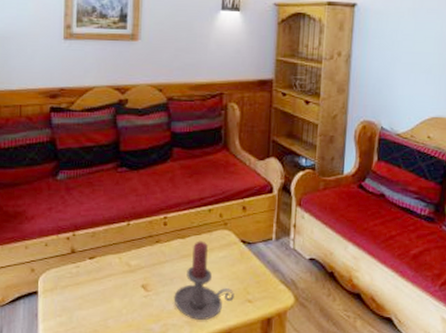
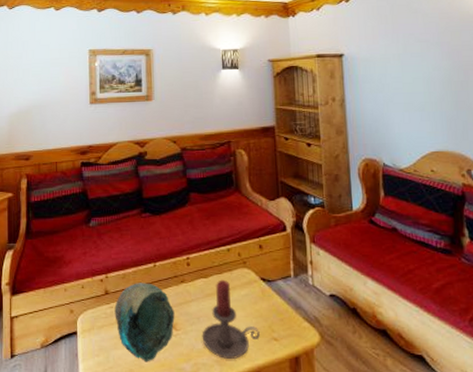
decorative bowl: none [81,242,147,323] -> present [114,283,175,362]

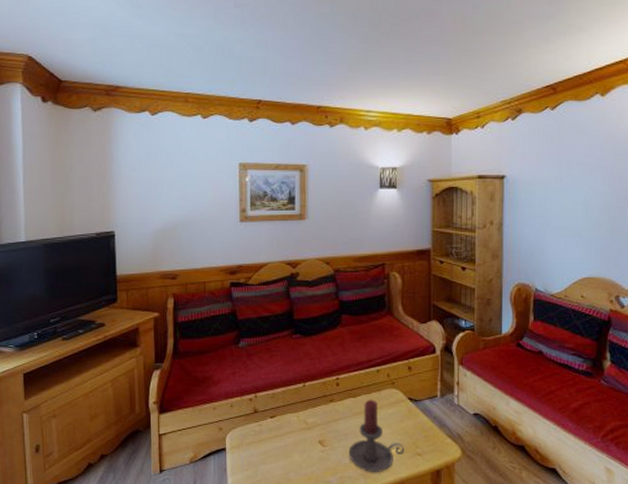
decorative bowl: present [114,283,175,362] -> none [263,402,323,476]

